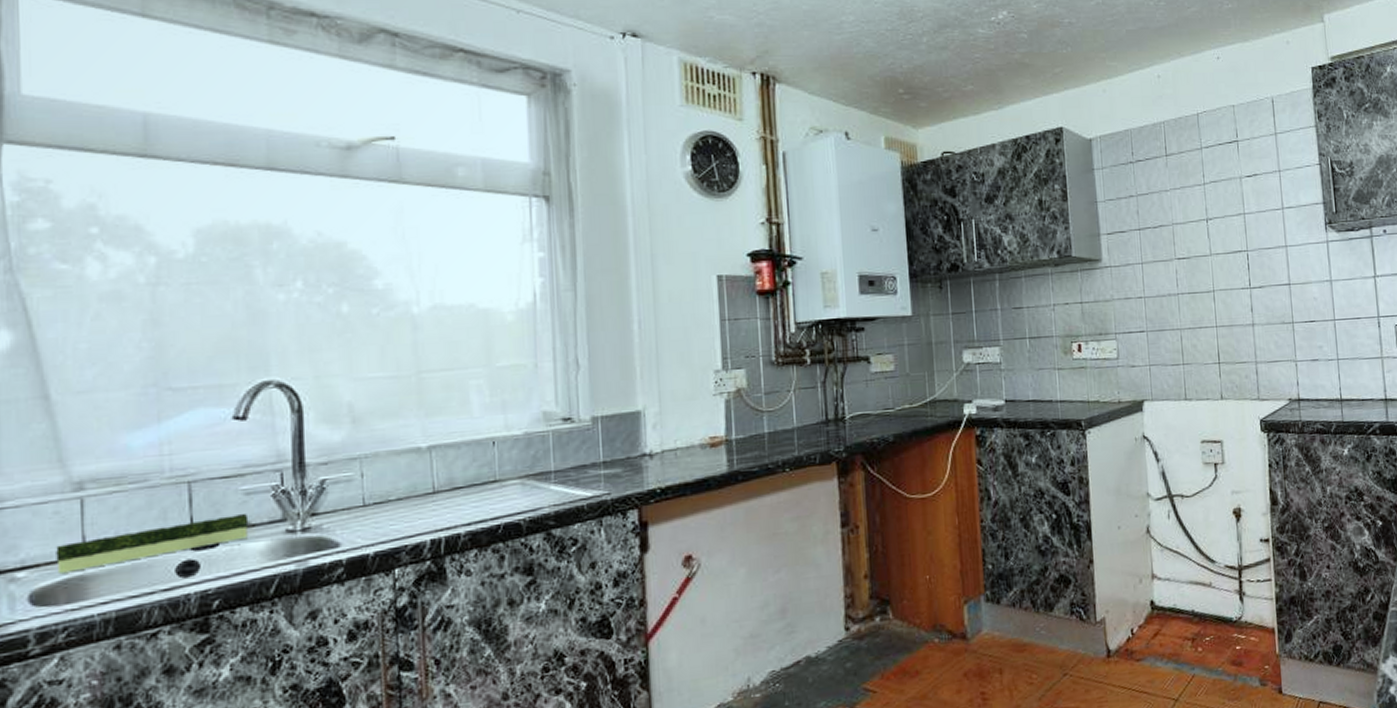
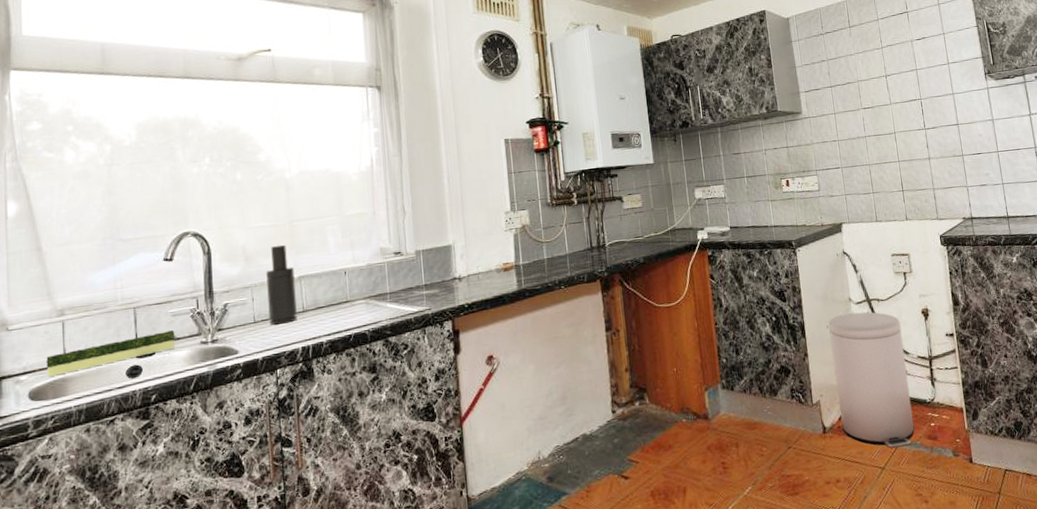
soap dispenser: none [382,403,425,510] -> present [266,244,297,325]
pedal bin: none [1120,510,1217,676] -> present [828,312,915,449]

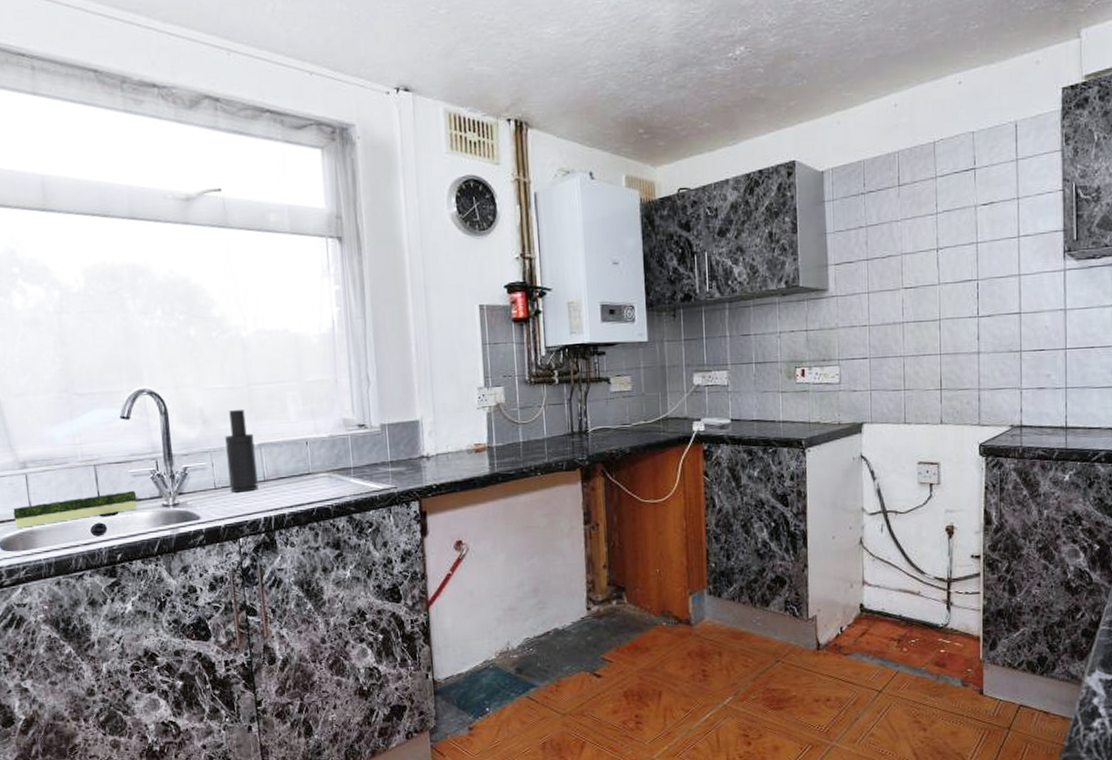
pedal bin: present [828,312,915,449] -> none [835,524,921,672]

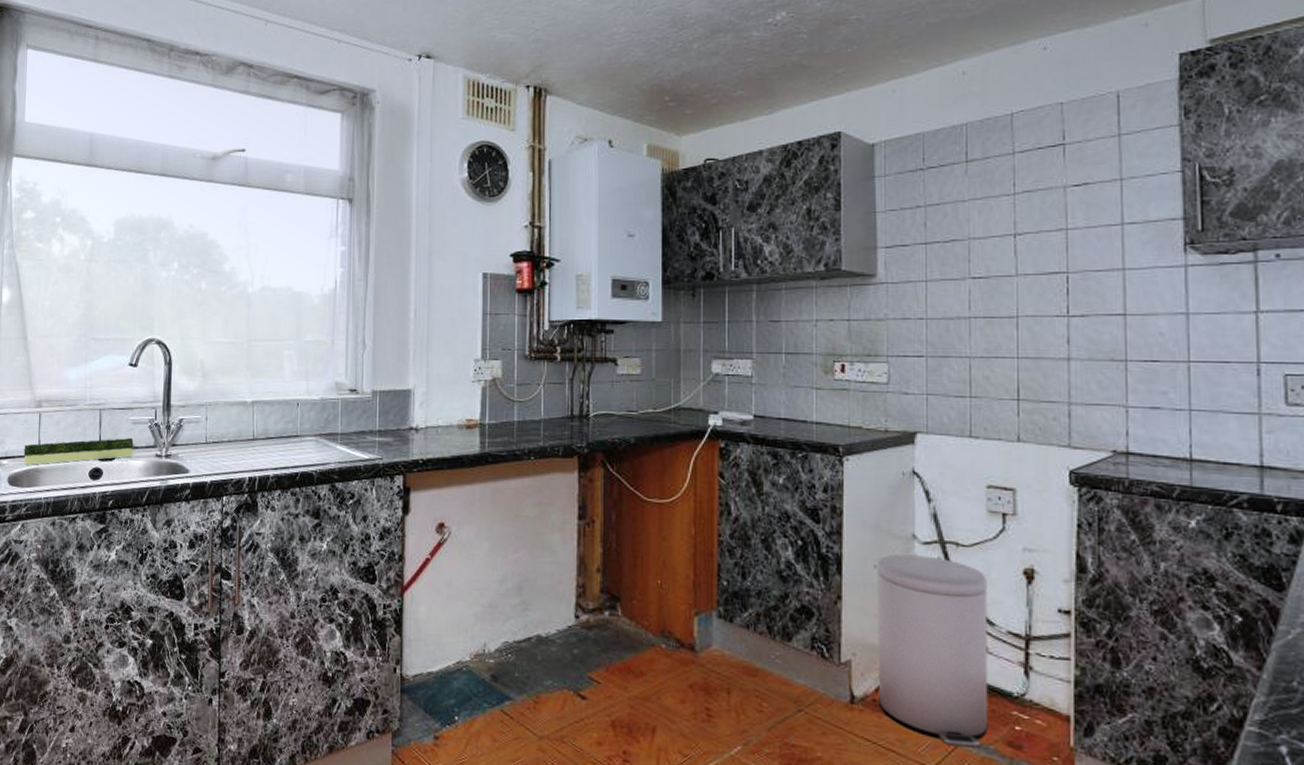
soap dispenser: present [225,409,258,493] -> none [220,364,248,449]
pedal bin: none [835,524,921,672] -> present [877,554,988,748]

